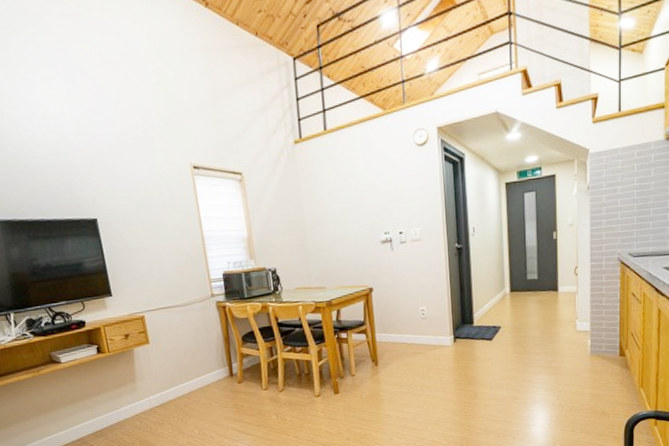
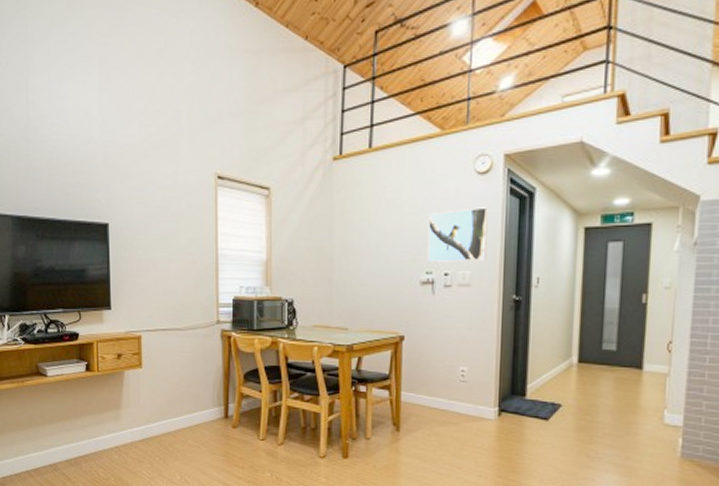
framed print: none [381,173,432,224] -> present [428,207,488,262]

